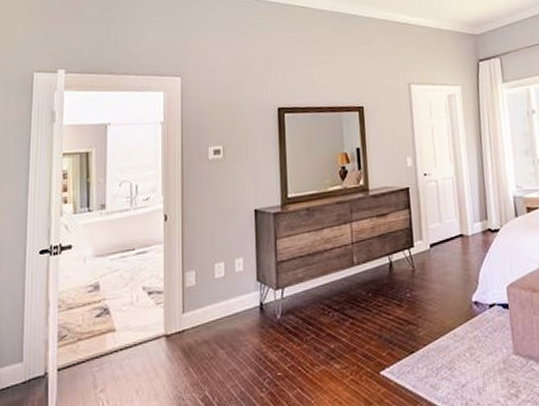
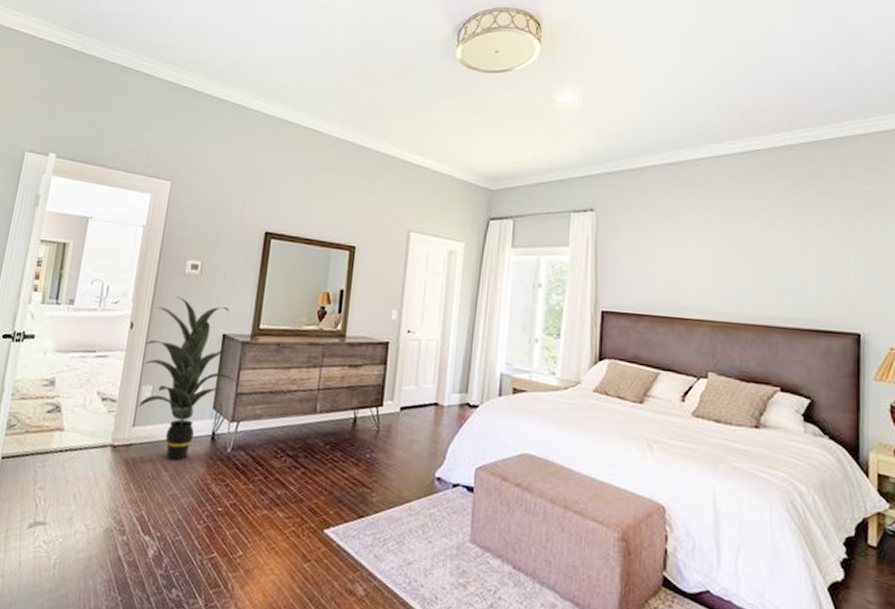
indoor plant: none [181,182,273,338] -> present [138,297,235,461]

